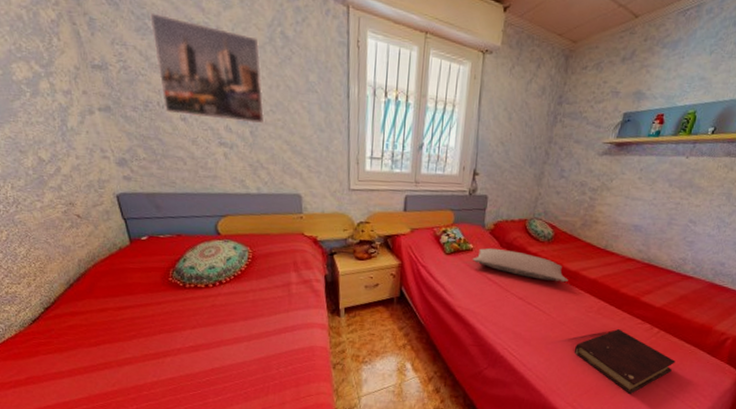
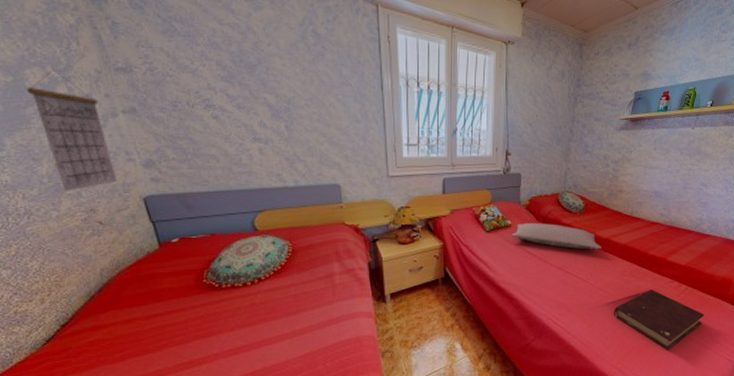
calendar: none [14,63,93,184] -> present [27,69,117,191]
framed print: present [150,12,265,123] -> none [178,15,300,118]

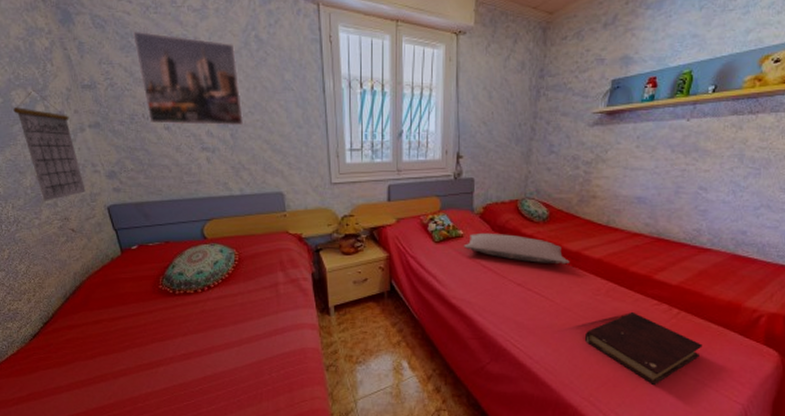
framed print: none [178,15,300,118] -> present [133,31,244,126]

